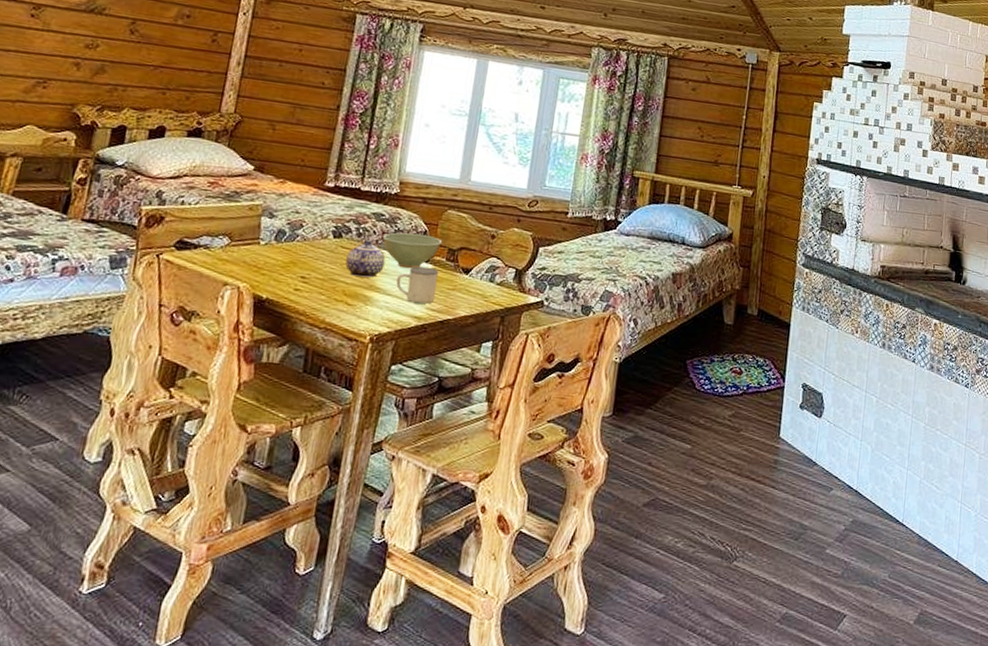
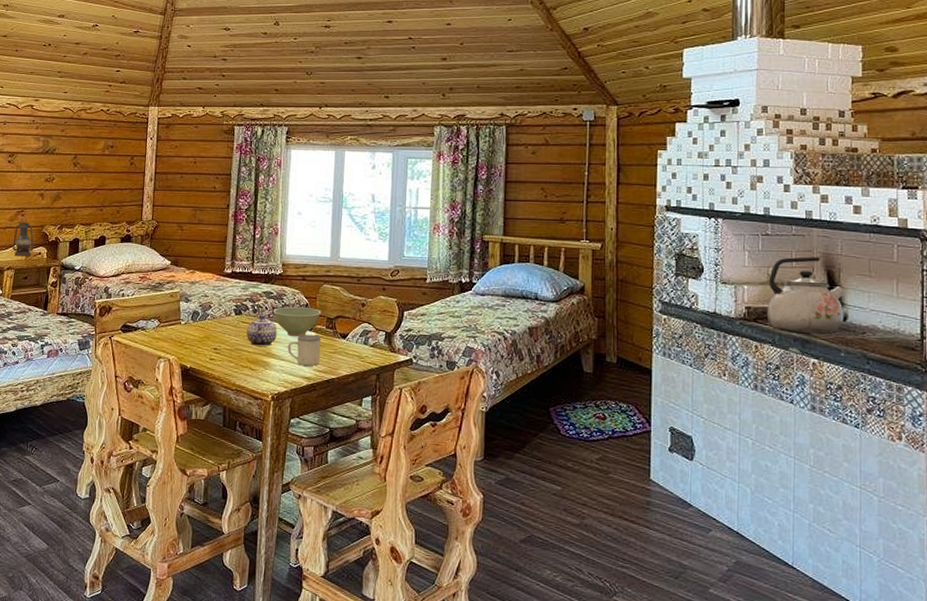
lantern: none [23,89,59,143] -> present [12,217,34,257]
kettle: none [898,220,967,296] -> present [766,257,846,334]

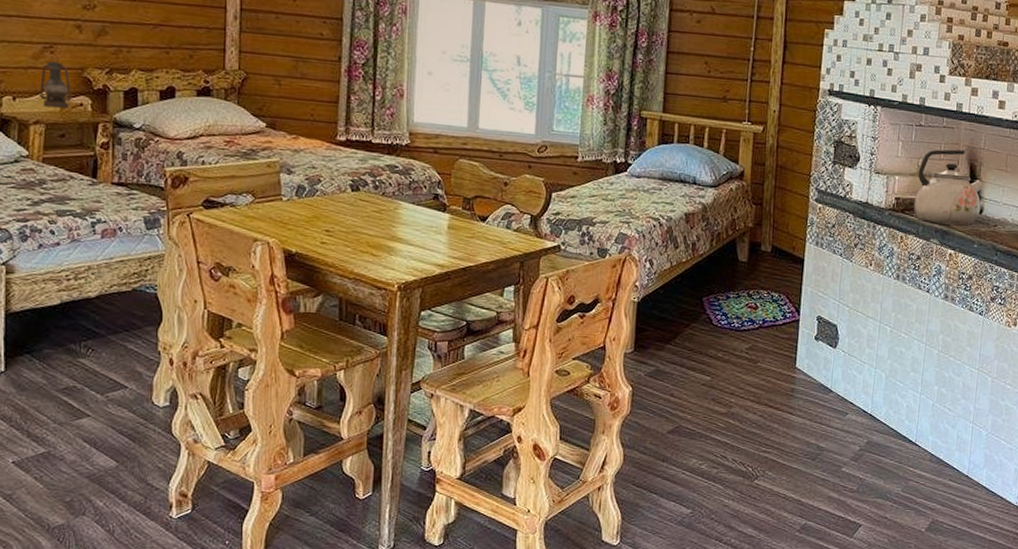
teapot: present [247,315,277,346] -> none [366,192,404,229]
bowl: present [273,306,322,337] -> none [399,183,457,219]
mug: present [288,334,321,367] -> none [417,216,457,253]

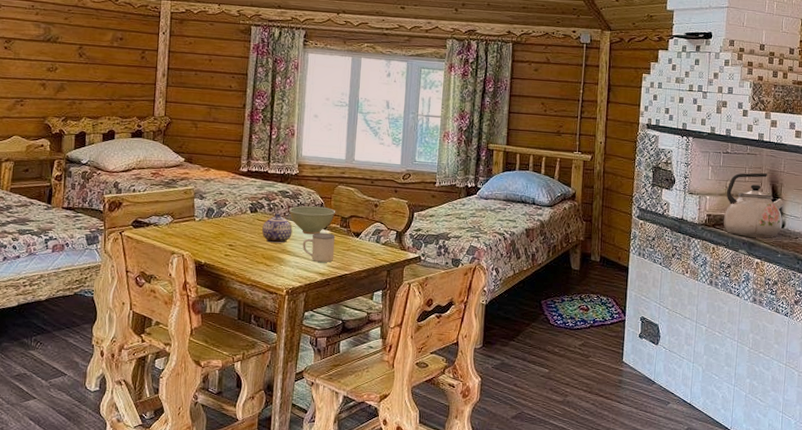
lantern: present [40,54,72,109] -> none [11,107,36,149]
teapot: none [366,192,404,229] -> present [262,213,293,243]
bowl: none [399,183,457,219] -> present [289,205,336,235]
mug: none [417,216,457,253] -> present [303,232,336,263]

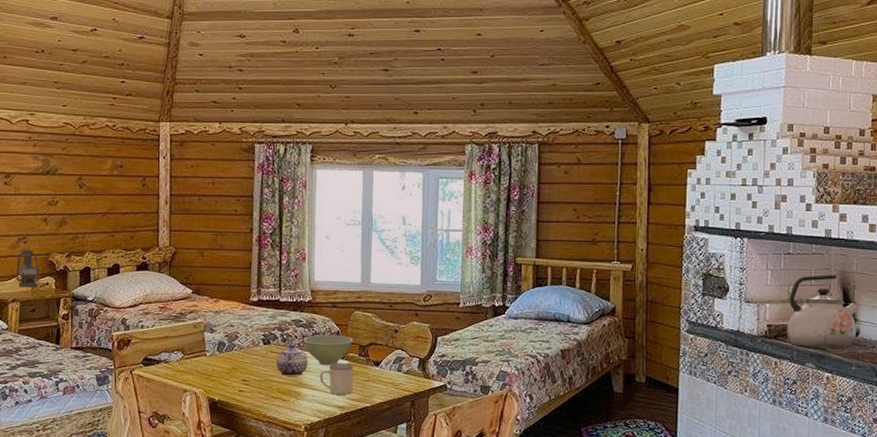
lantern: none [11,107,36,149] -> present [16,244,40,288]

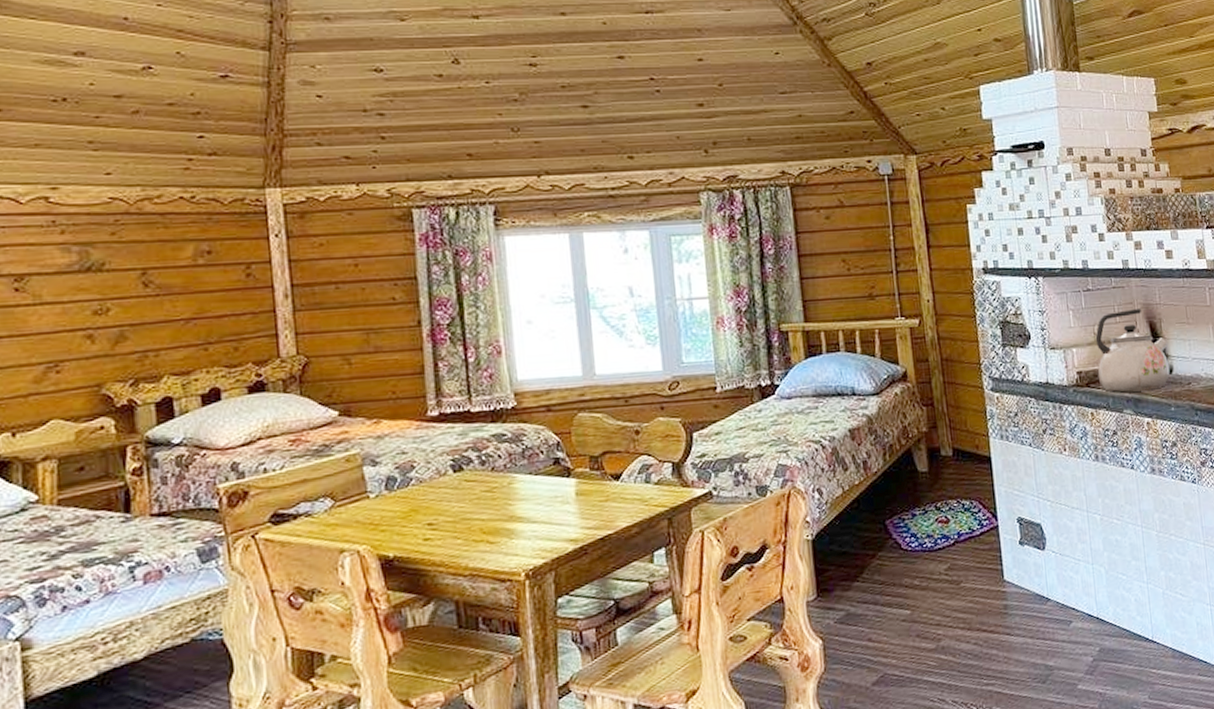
lantern: present [16,244,40,288] -> none [46,374,89,439]
teapot: present [276,344,308,376] -> none [474,466,521,510]
bowl: present [304,334,354,366] -> none [511,446,581,490]
mug: present [320,363,354,396] -> none [539,481,589,525]

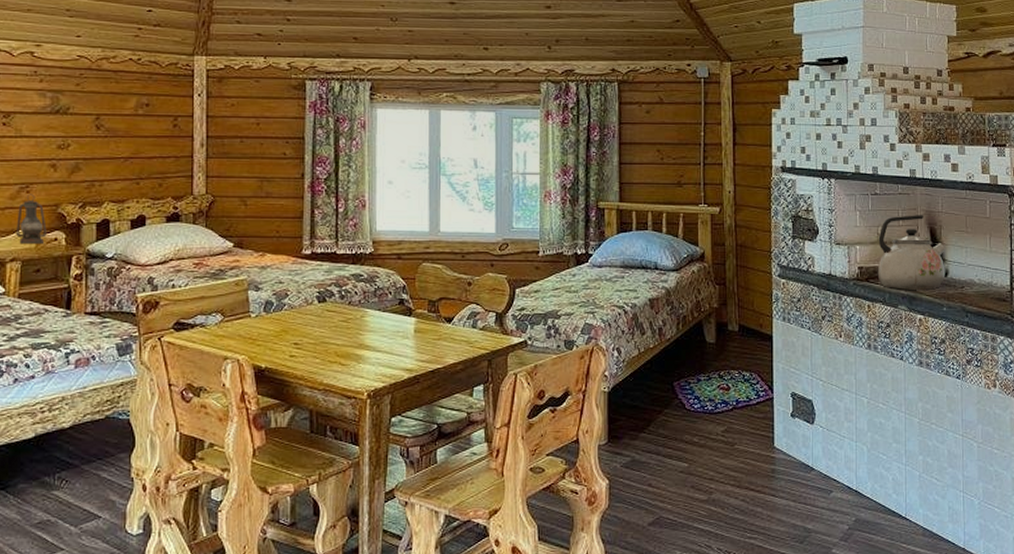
lantern: none [46,374,89,439] -> present [16,194,47,245]

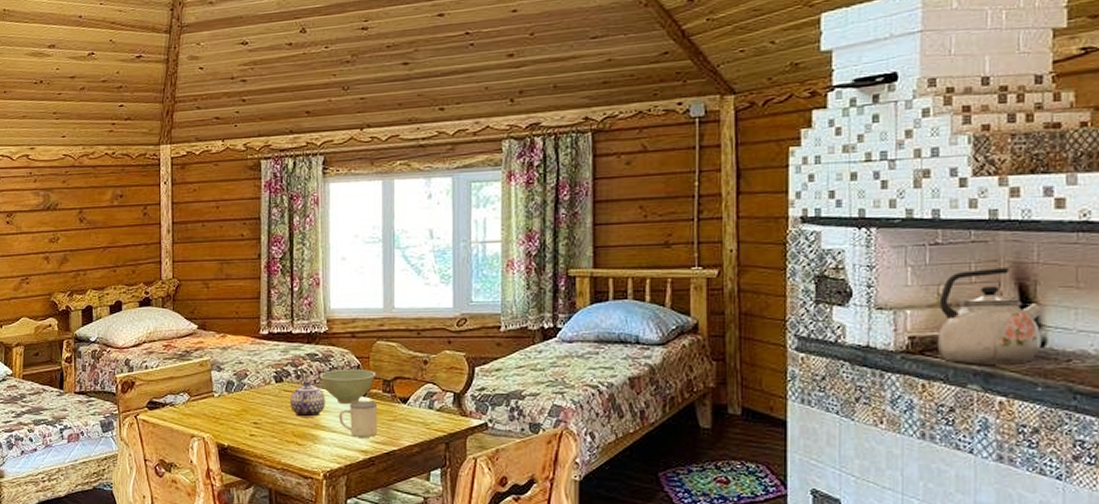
lantern: present [16,194,47,245] -> none [19,285,43,331]
teapot: none [334,301,370,337] -> present [290,381,325,417]
bowl: none [365,289,422,324] -> present [320,368,376,405]
mug: none [384,320,423,357] -> present [339,401,378,438]

